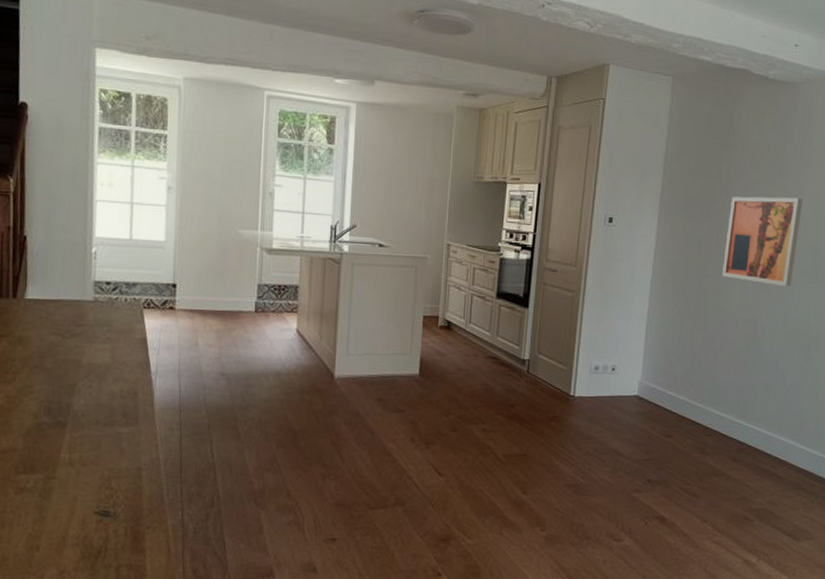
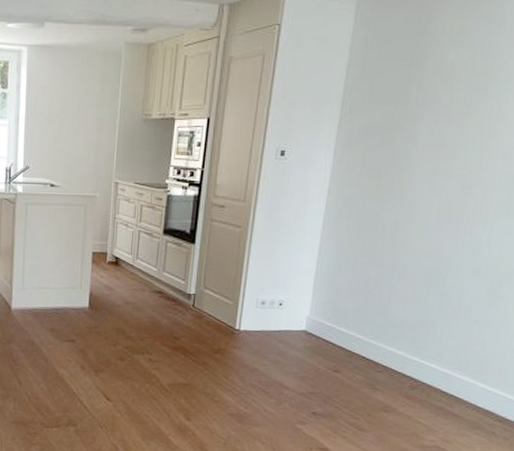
wall art: present [722,196,803,286] -> none [404,121,504,218]

